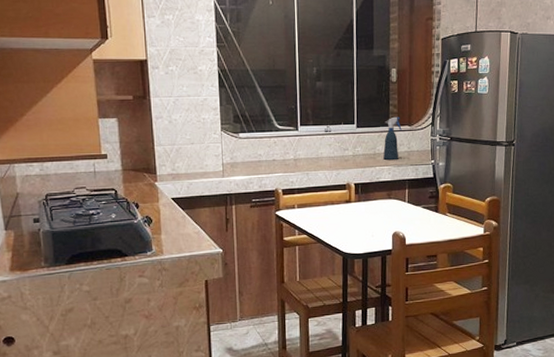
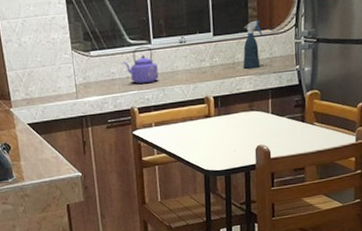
kettle: none [271,132,304,168] -> present [124,46,159,84]

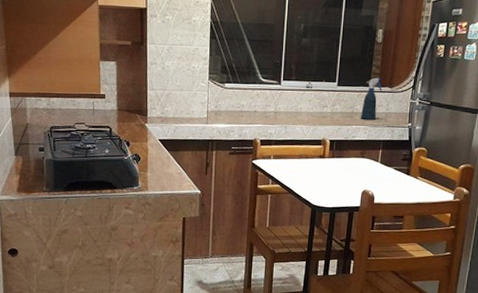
kettle: present [124,46,159,84] -> none [253,85,284,120]

